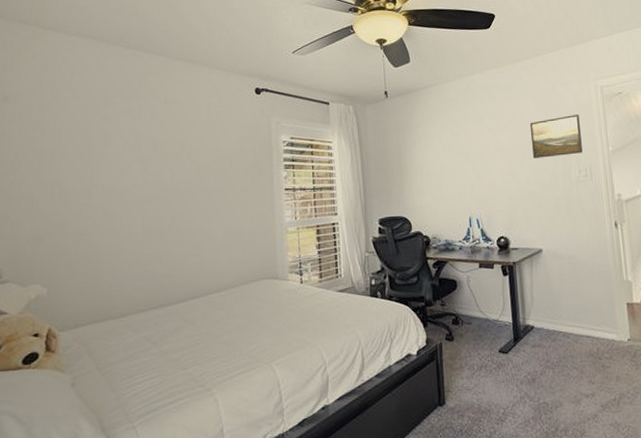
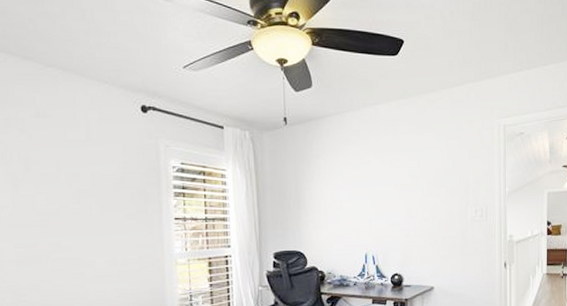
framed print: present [530,115,583,158] -> none [431,153,480,196]

